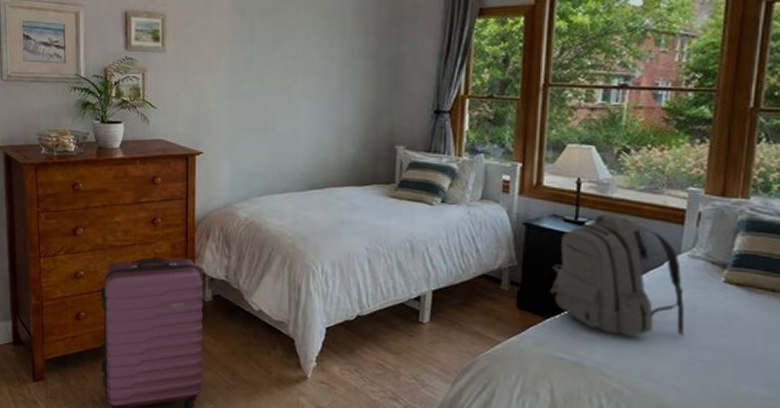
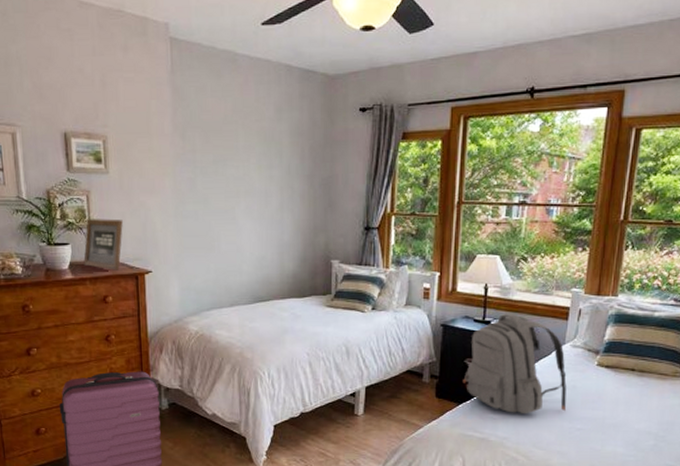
picture frame: none [135,97,176,151] -> present [83,219,123,271]

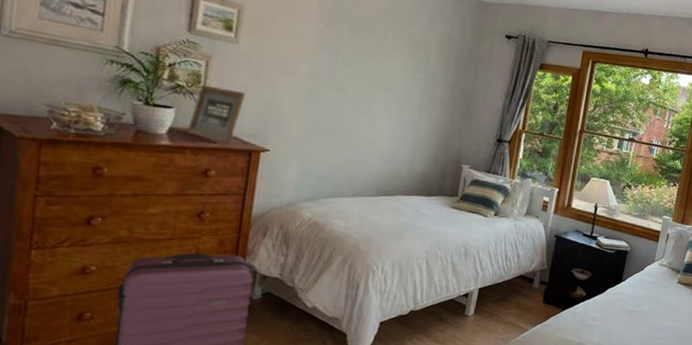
backpack: present [463,313,567,414] -> none [568,231,654,323]

